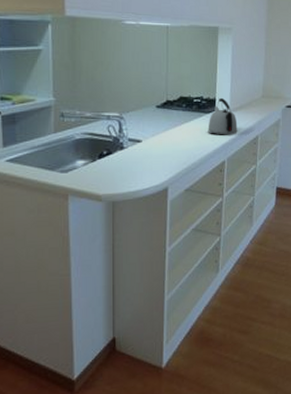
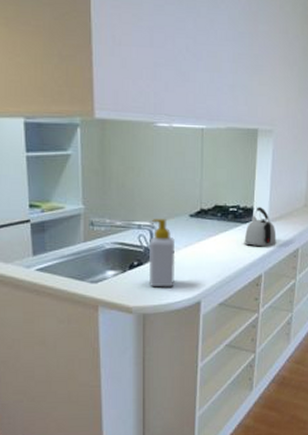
soap bottle: none [117,109,144,176] -> present [148,218,176,288]

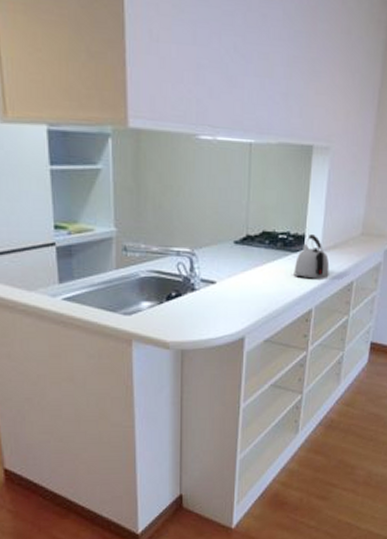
soap bottle: present [148,218,176,288] -> none [187,244,218,321]

